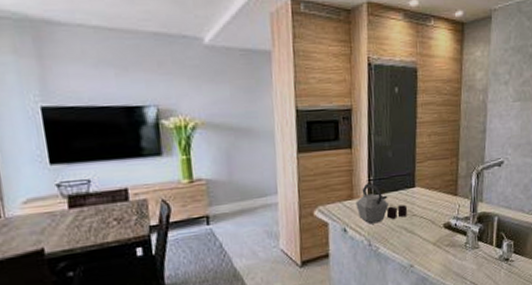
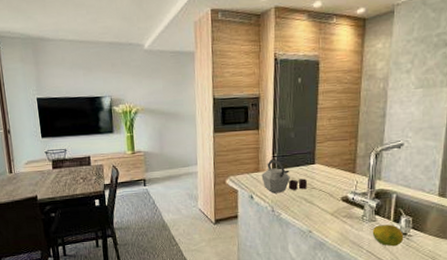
fruit: none [475,250,506,275] -> present [372,224,404,247]

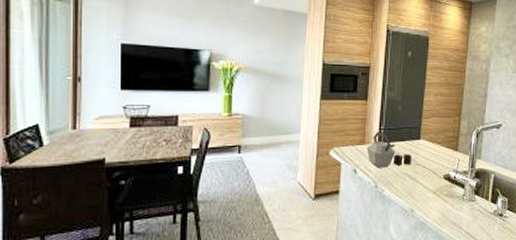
fruit: present [372,224,404,247] -> none [471,205,500,228]

